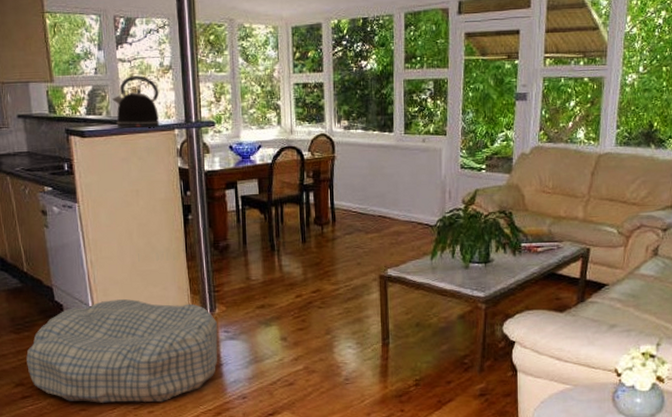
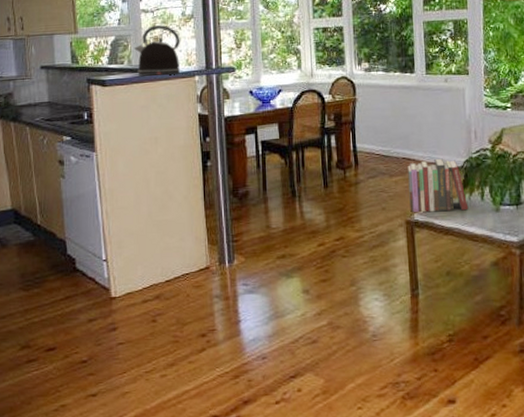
dog bed: present [26,299,218,403] -> none [34,251,236,366]
books: none [383,217,440,269] -> present [407,158,469,213]

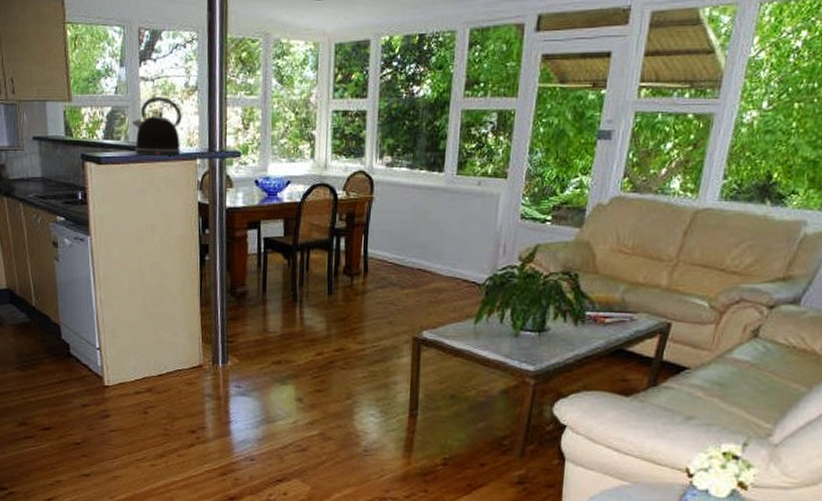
books: present [407,158,469,213] -> none [419,272,485,333]

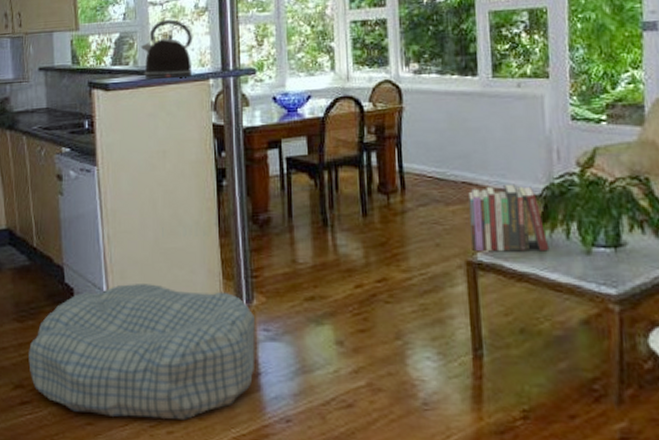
dog bed: none [31,343,228,456] -> present [29,284,255,421]
books: none [419,272,485,333] -> present [468,183,550,252]

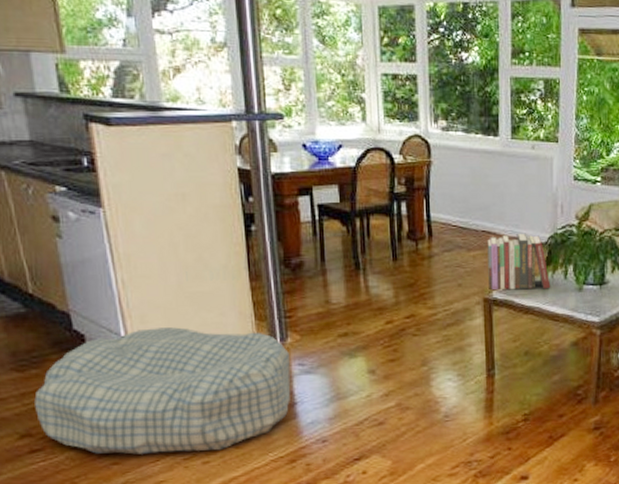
kettle: present [140,19,196,80] -> none [147,52,216,118]

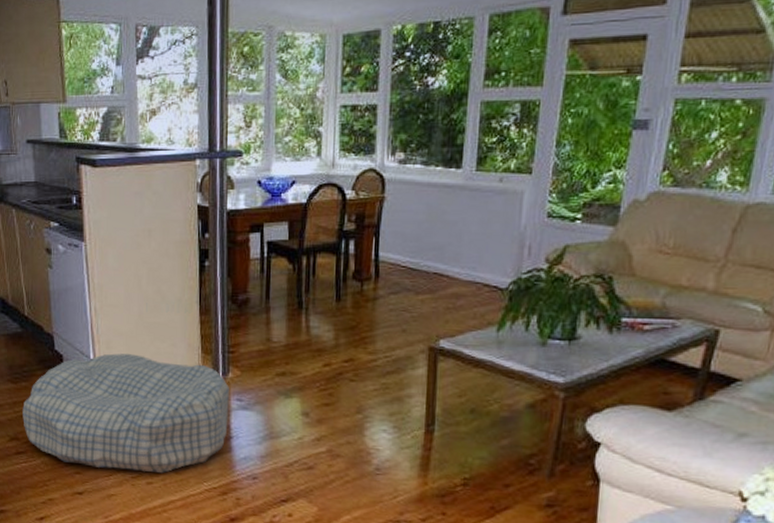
books: present [487,233,551,291] -> none [436,276,508,341]

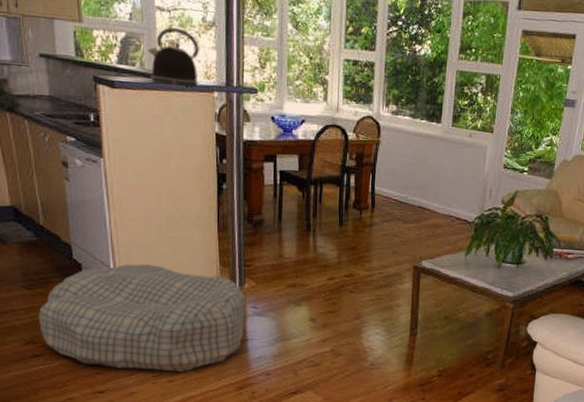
kettle: none [128,95,183,158] -> present [147,27,201,88]

